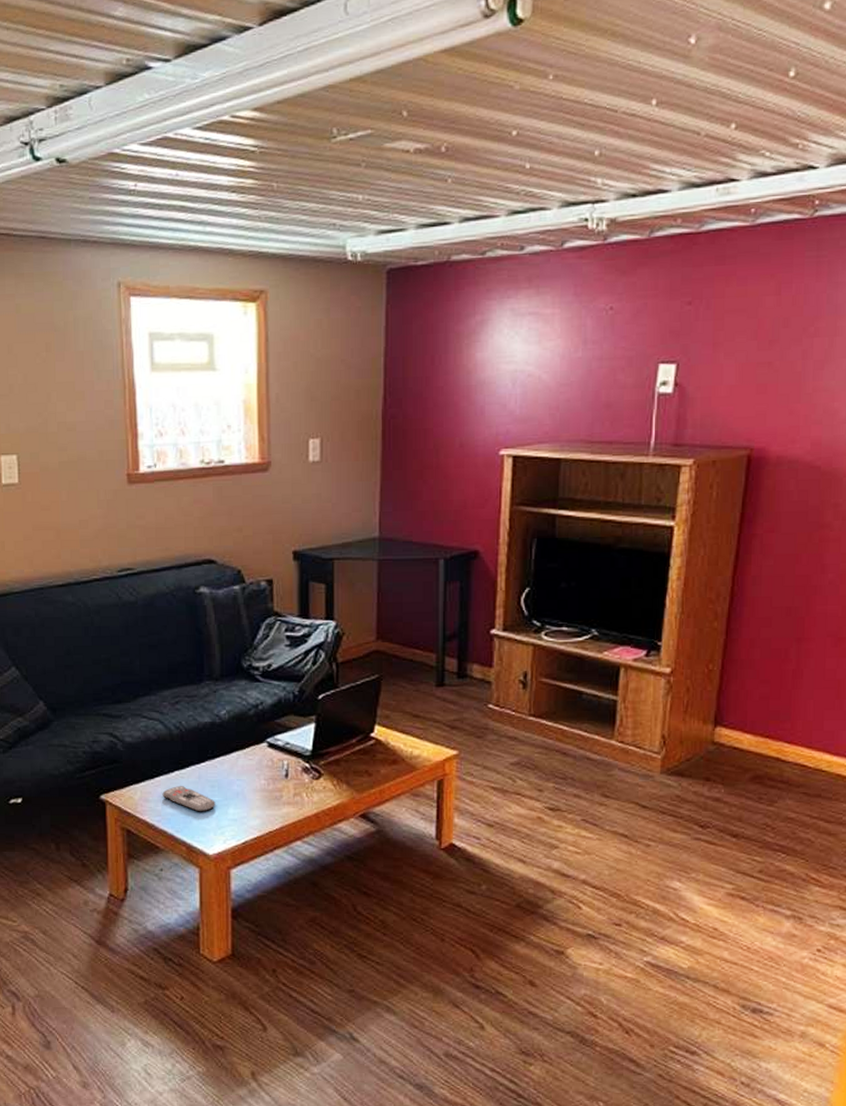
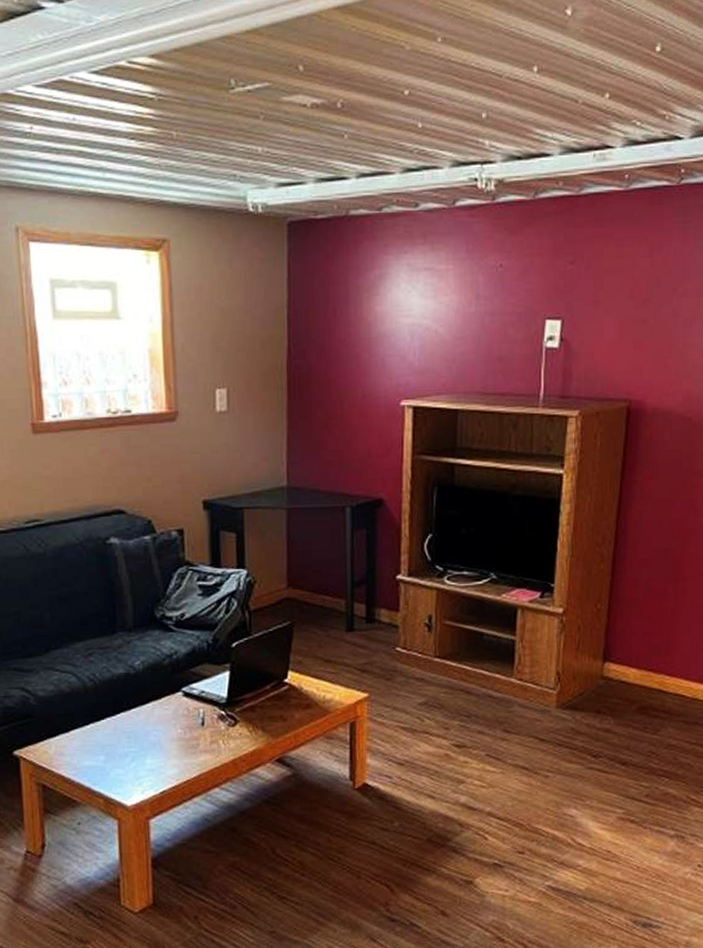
remote control: present [162,786,216,812] -> none [77,738,132,764]

